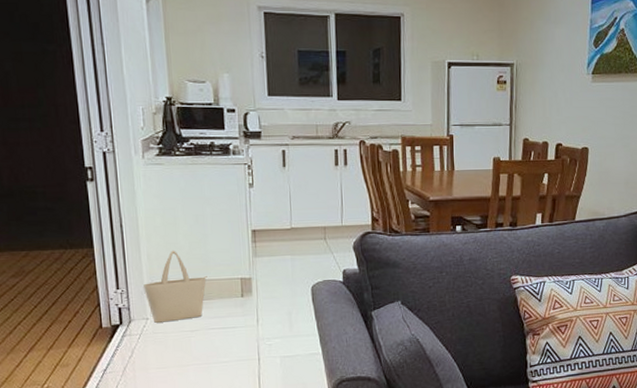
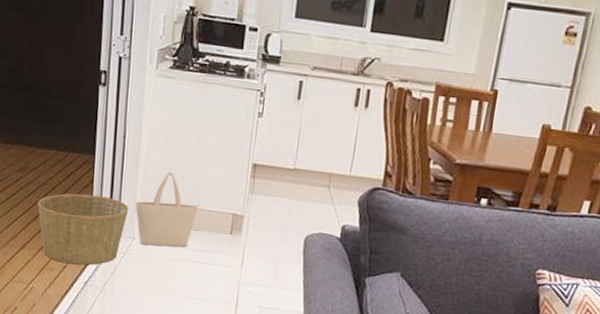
basket: none [40,285,138,357] -> present [37,193,129,266]

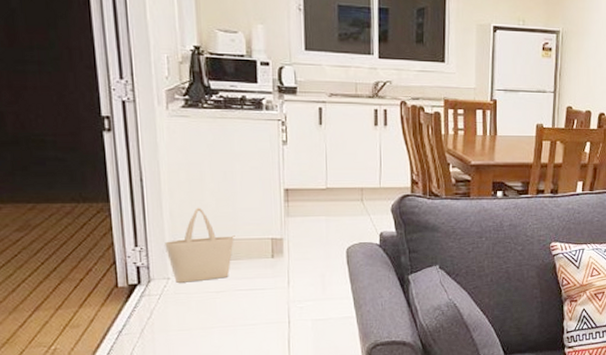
basket: present [37,193,129,266] -> none [48,242,158,317]

